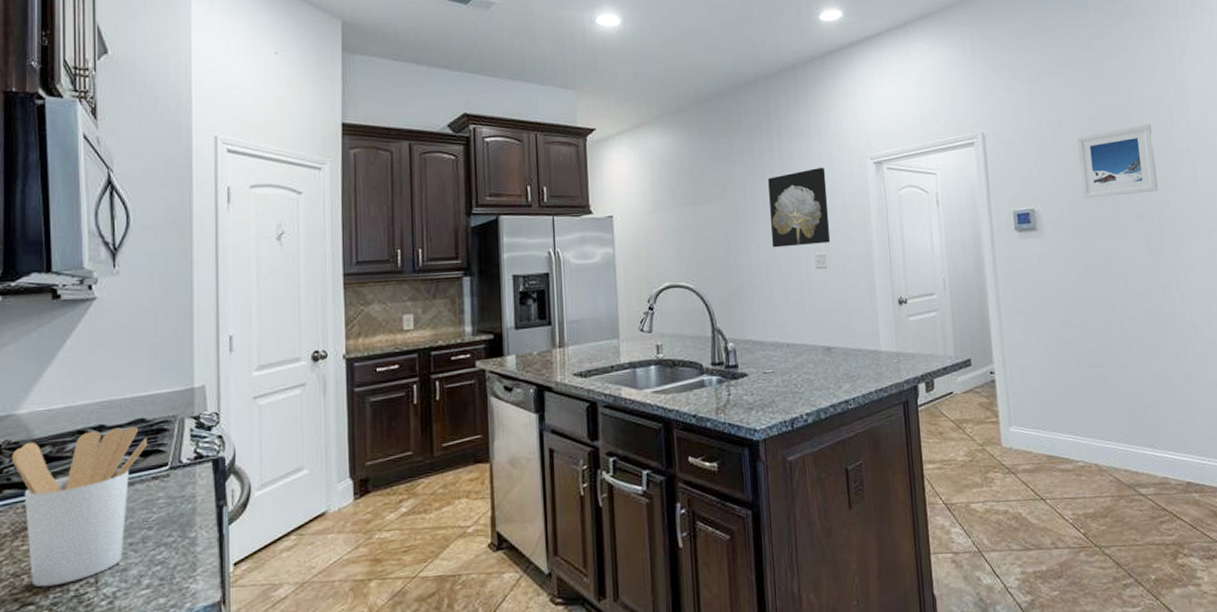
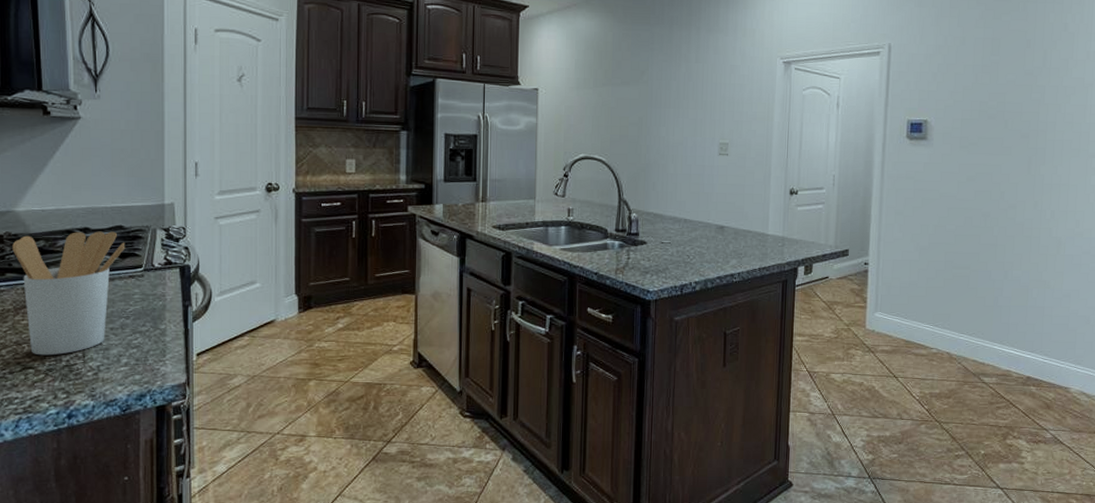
wall art: present [768,168,831,248] -> none [680,62,737,133]
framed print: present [1076,124,1158,199] -> none [974,50,1051,116]

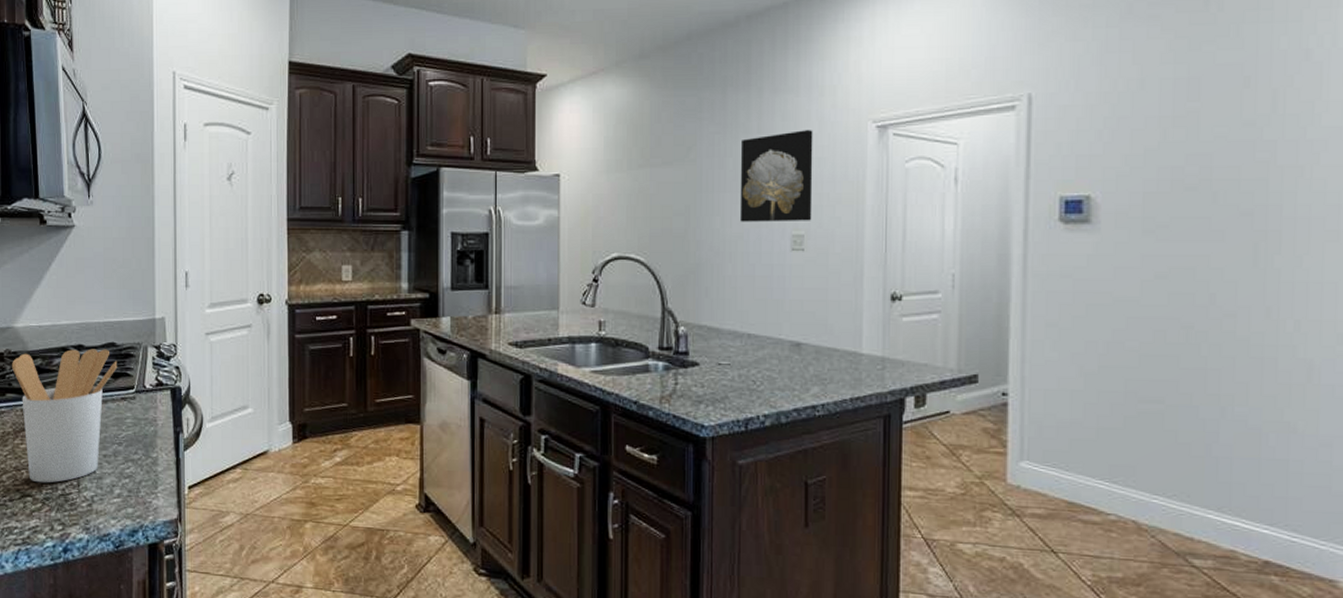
wall art: none [680,62,737,133] -> present [739,130,813,222]

